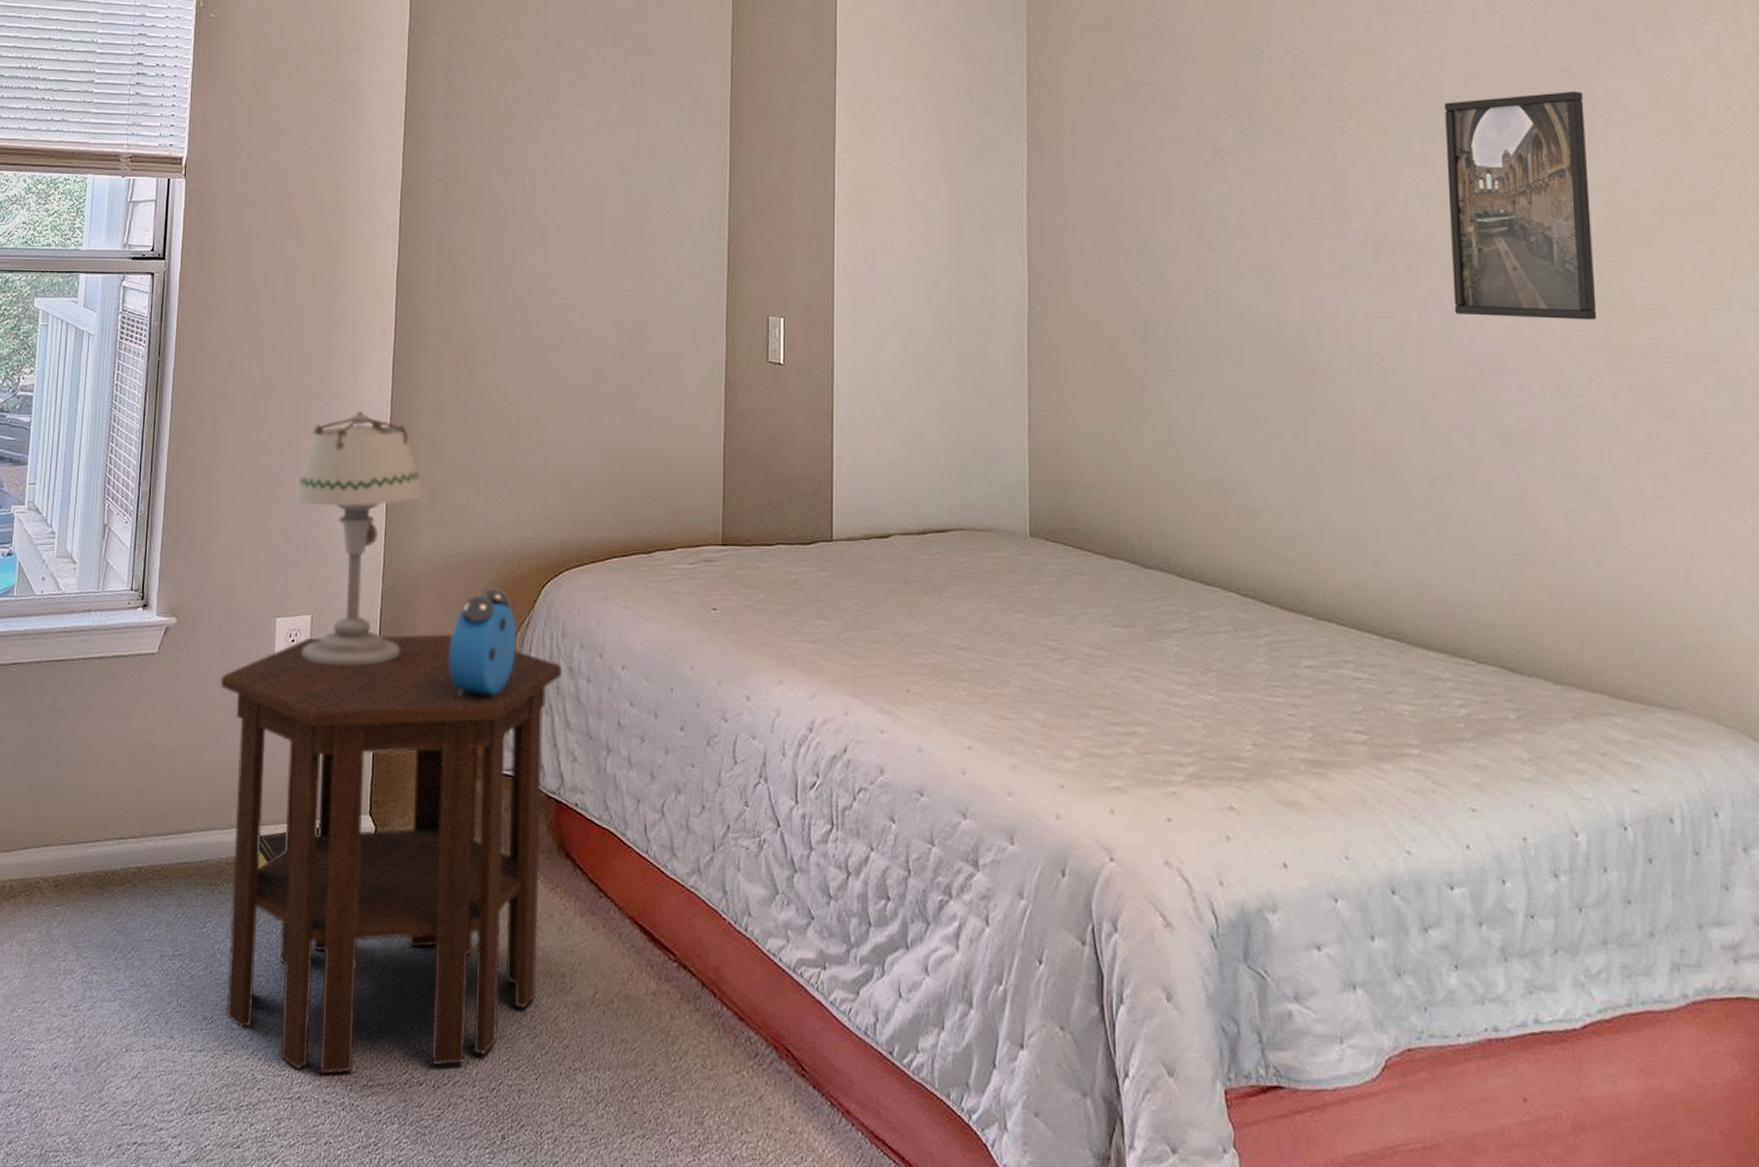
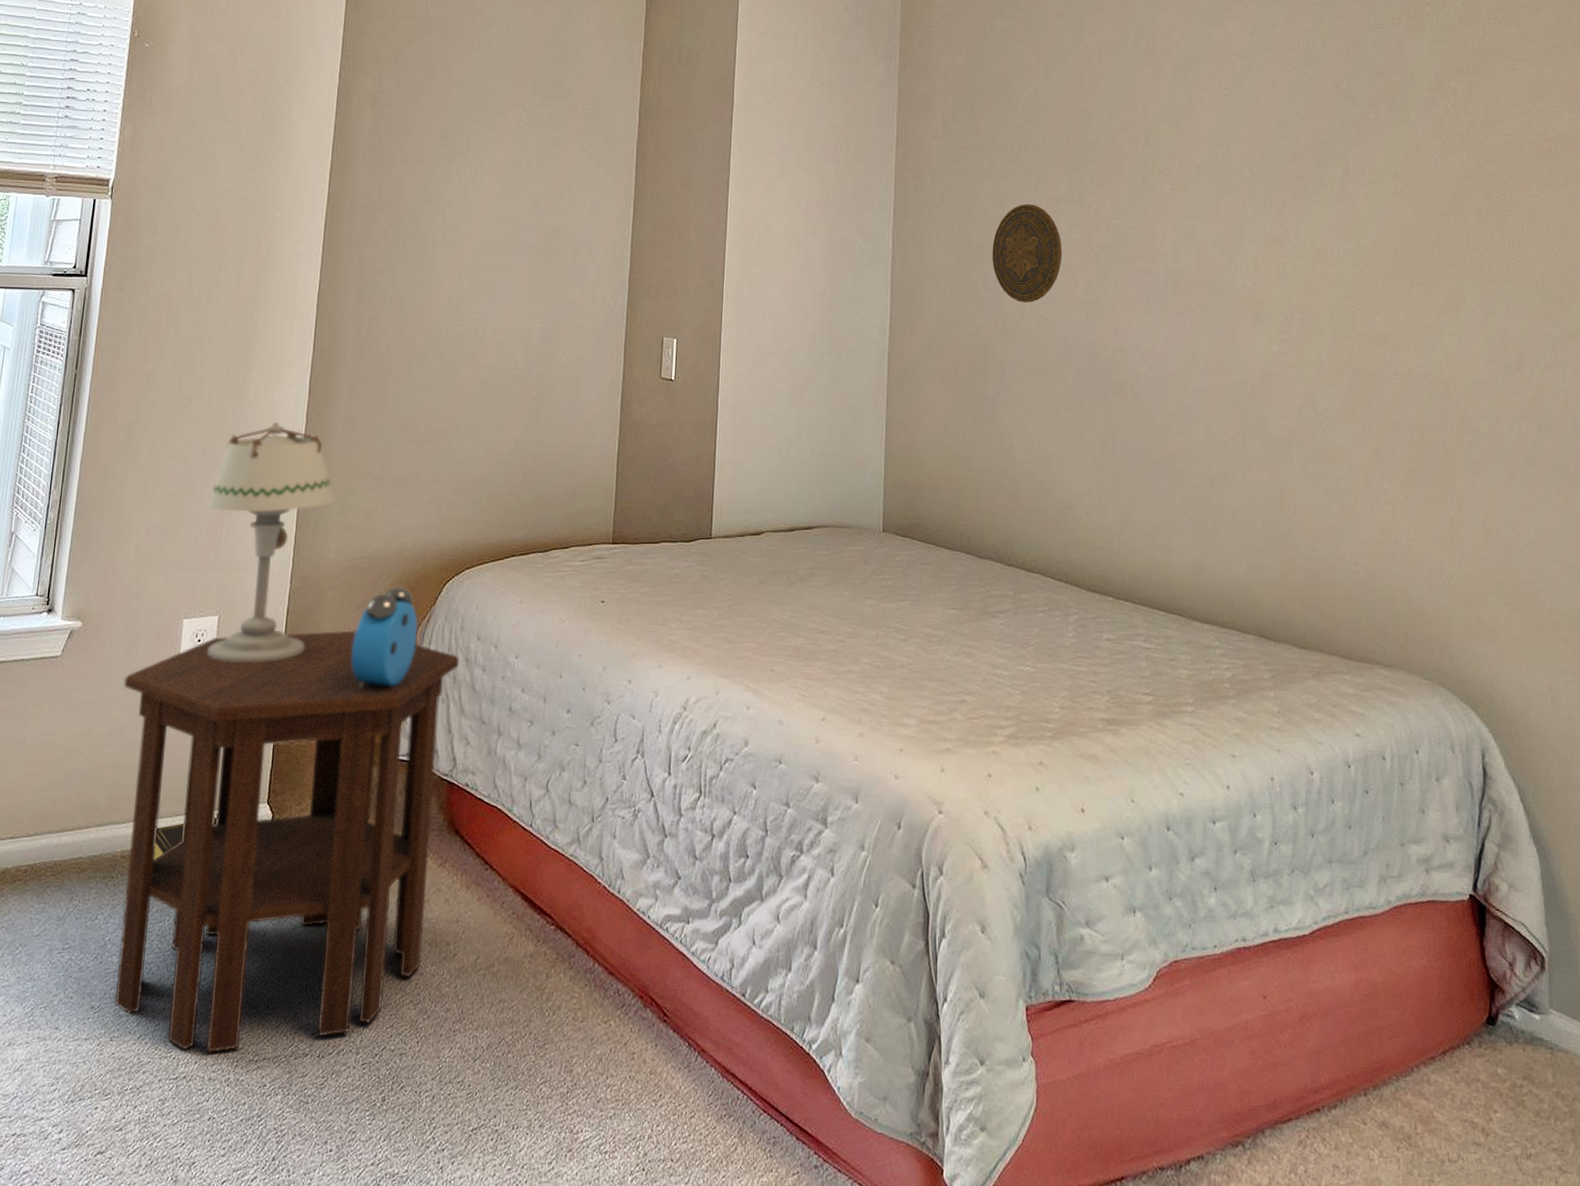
decorative plate: none [1147,156,1233,272] -> present [992,203,1062,303]
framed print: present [1444,92,1597,320] -> none [1233,159,1343,347]

